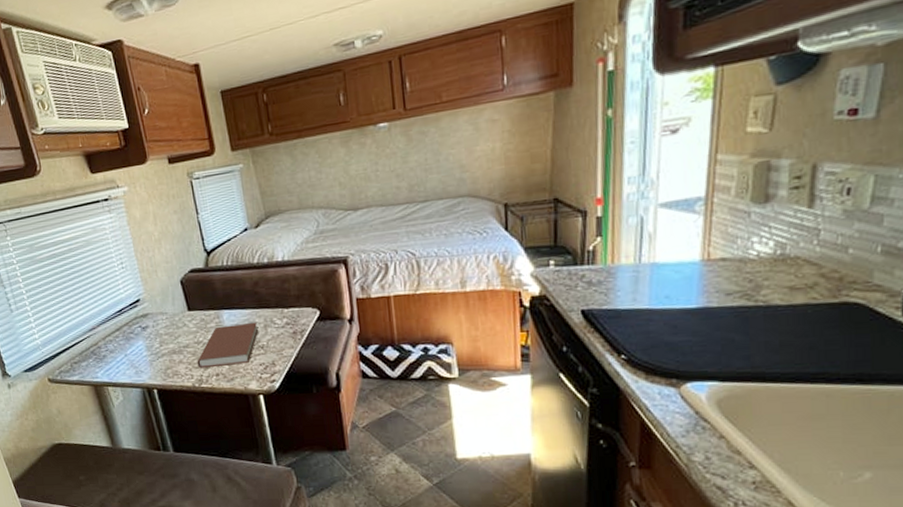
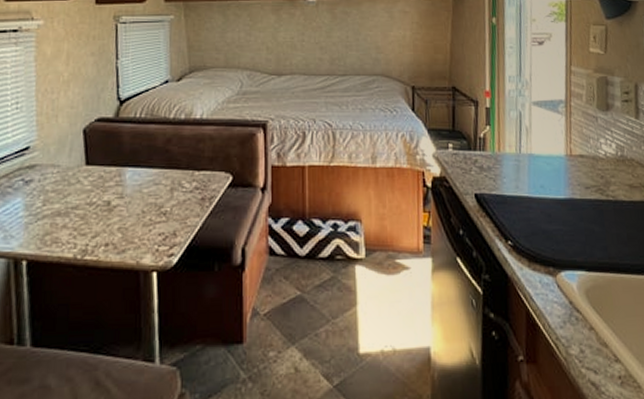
book: present [197,322,259,369] -> none [84,183,164,236]

